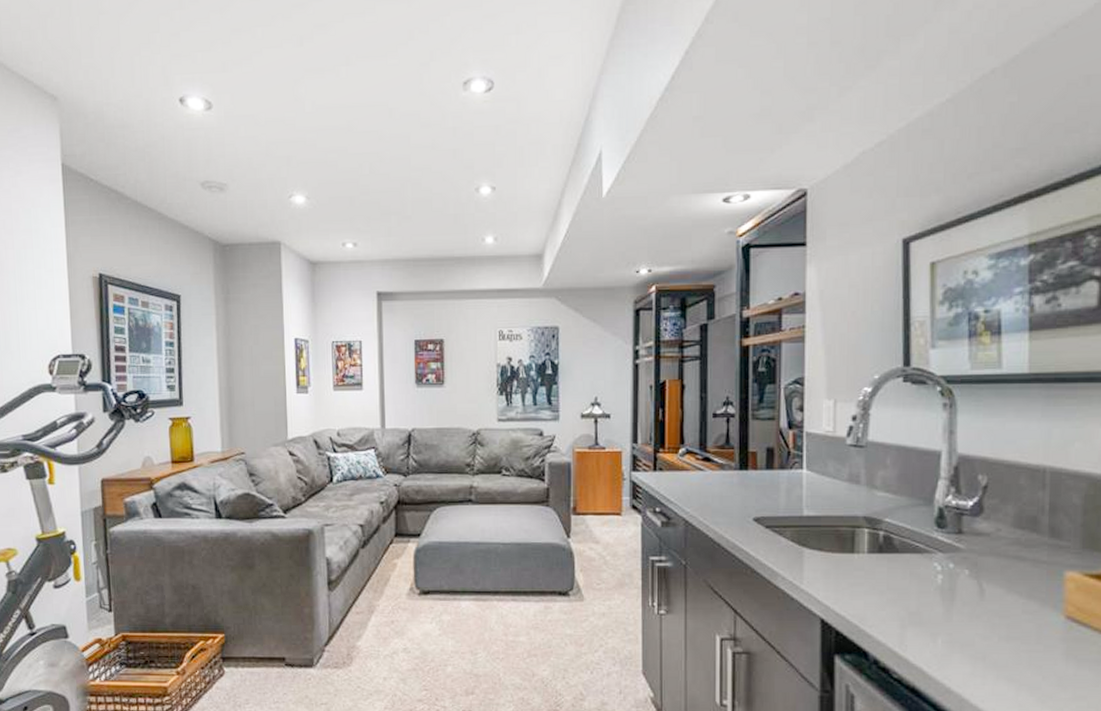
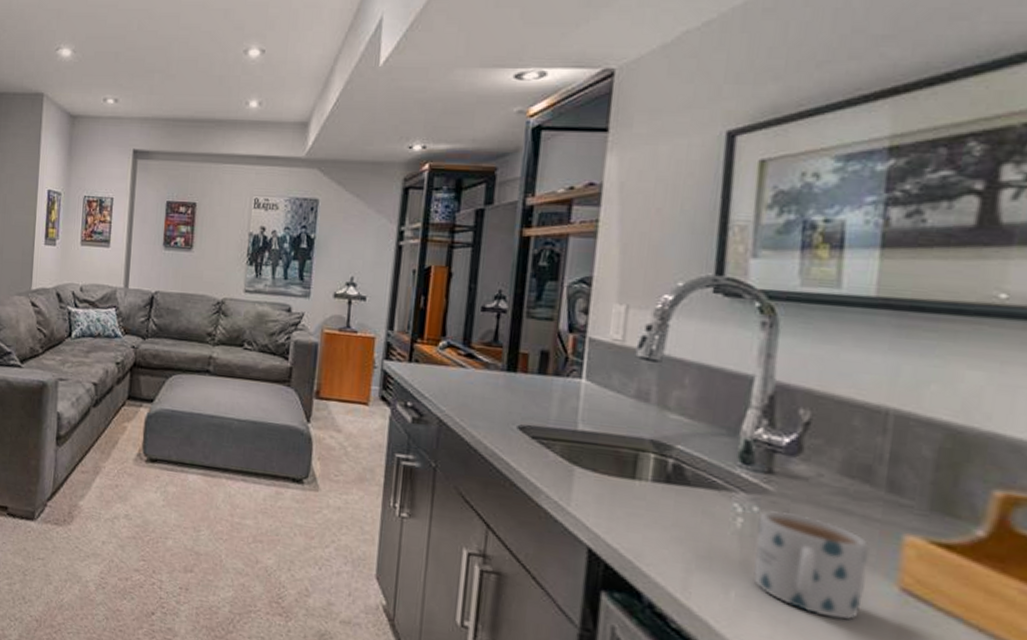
mug: none [953,564,1040,650] -> present [752,511,869,620]

